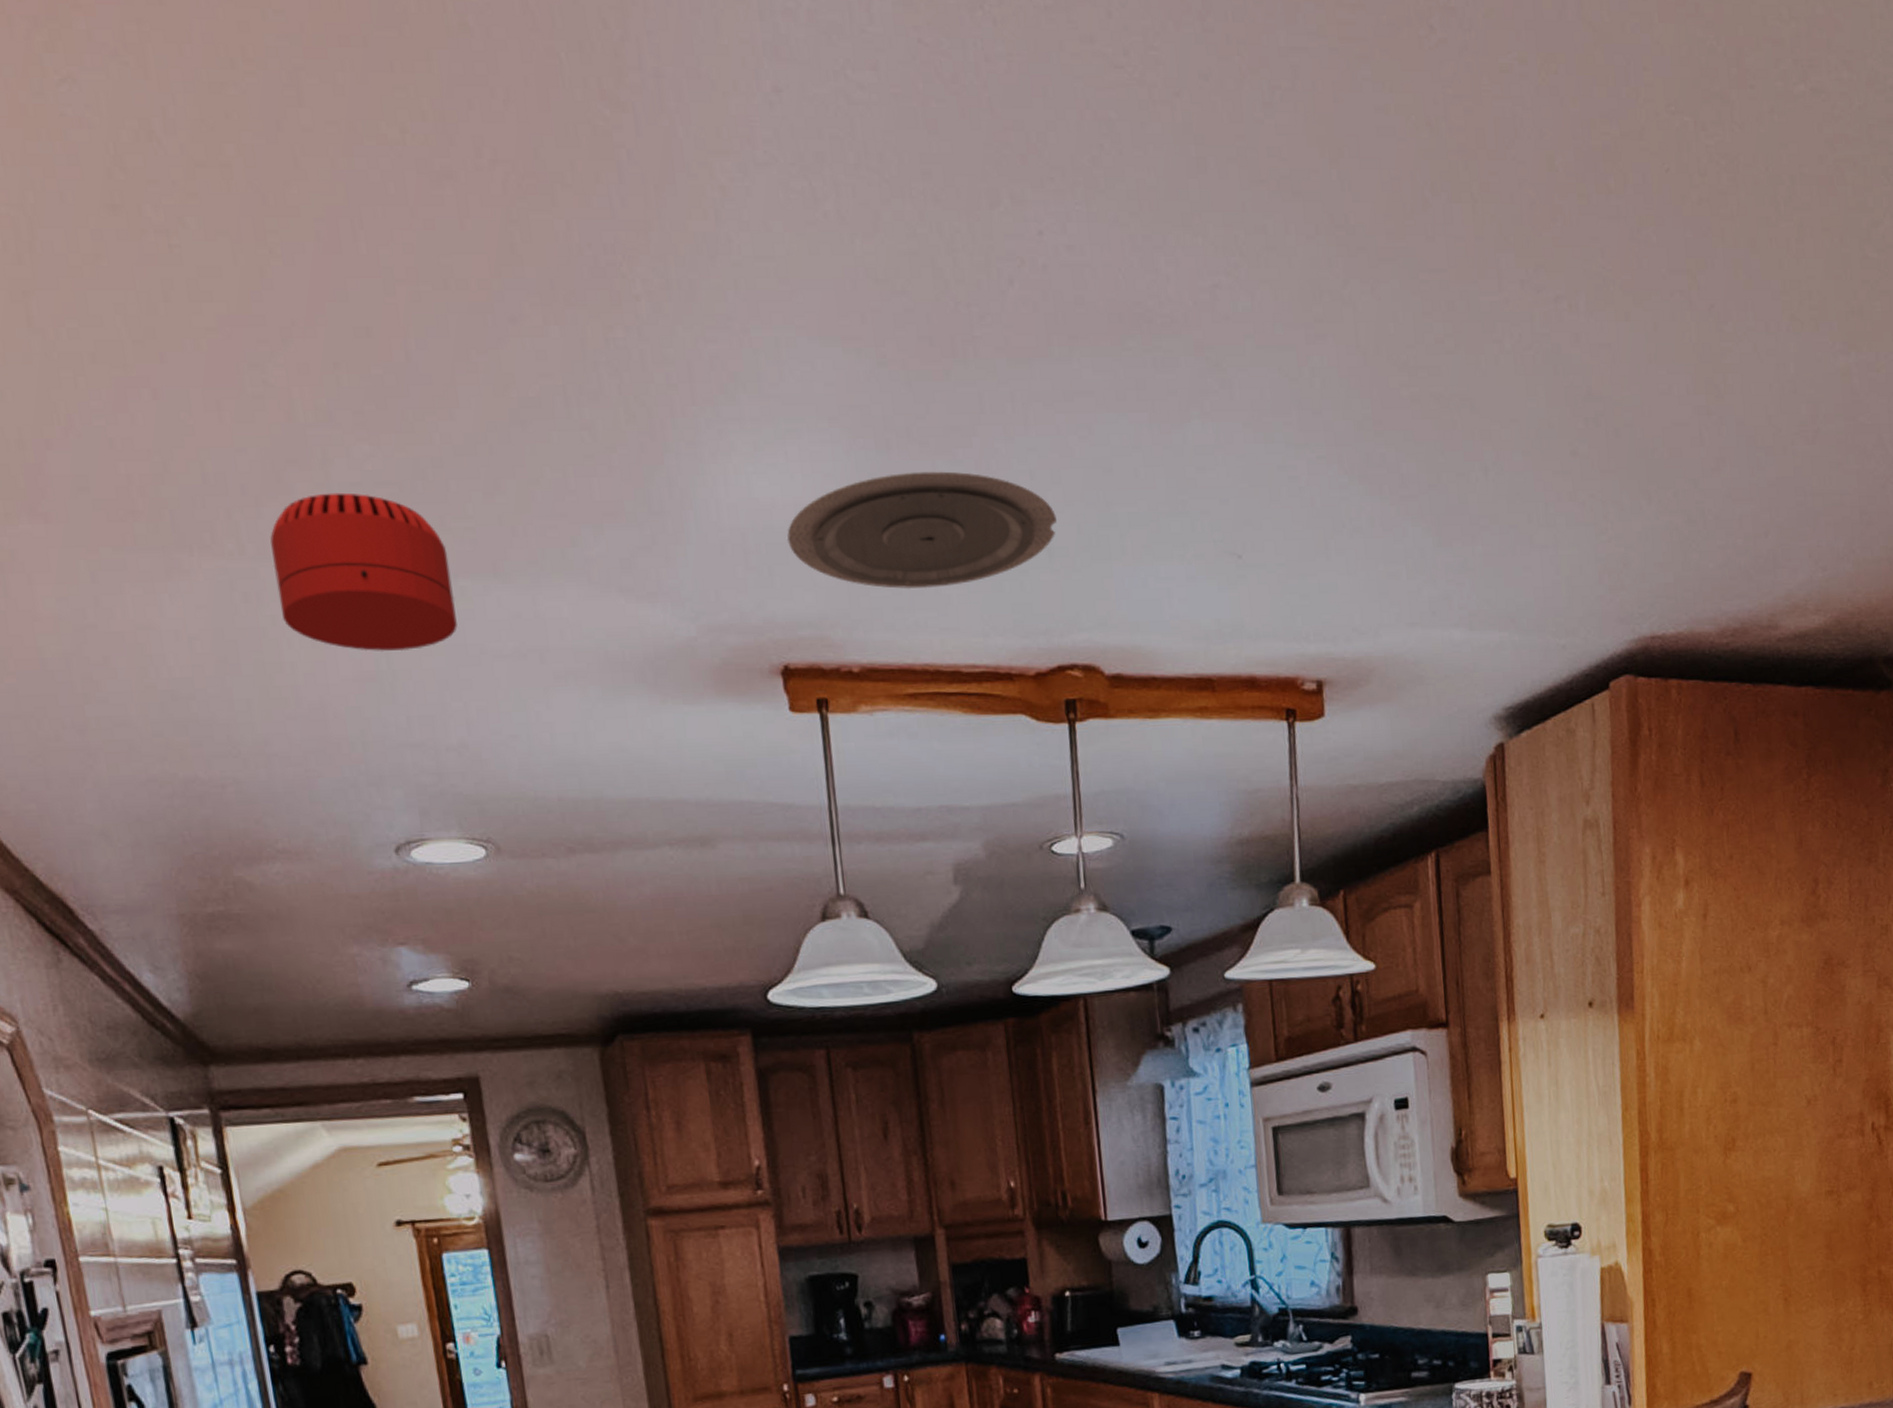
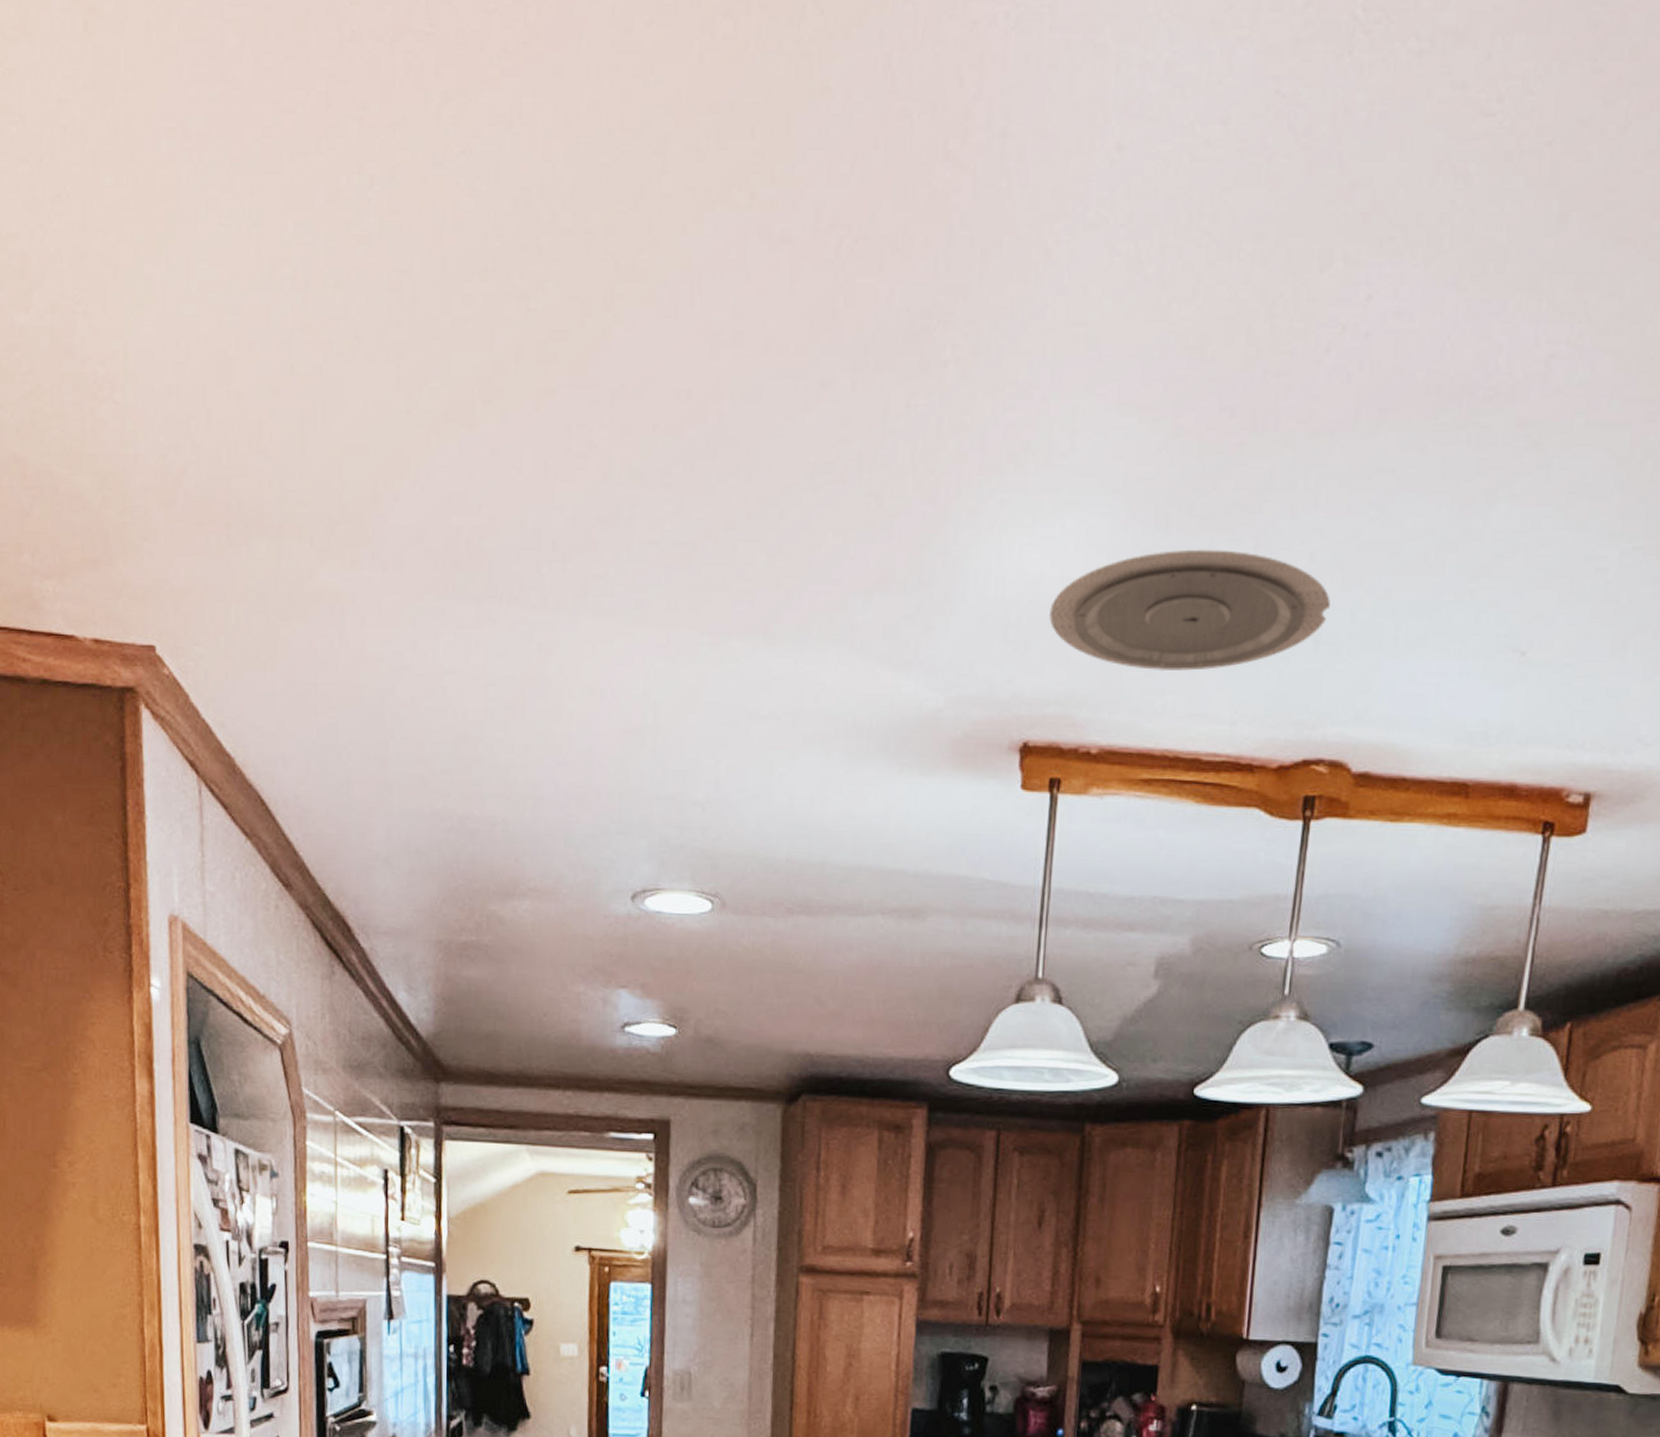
smoke detector: present [270,492,457,652] -> none [568,551,725,707]

